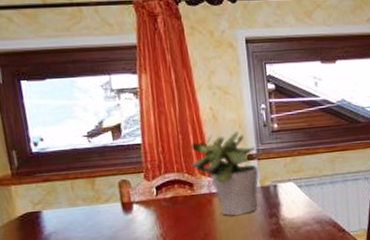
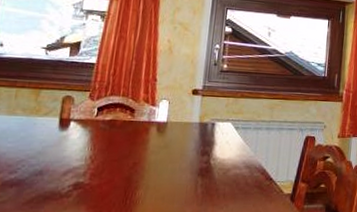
potted plant: present [190,130,261,216] -> none [136,65,206,149]

